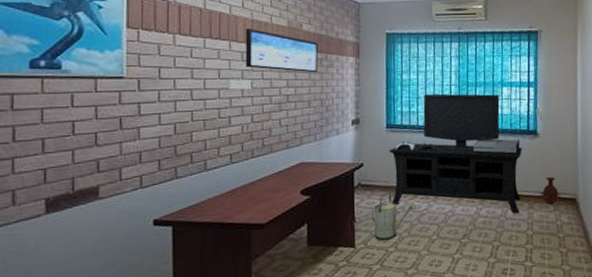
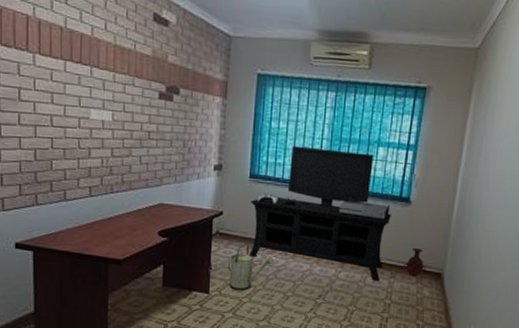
wall art: present [245,29,318,73] -> none [106,54,183,111]

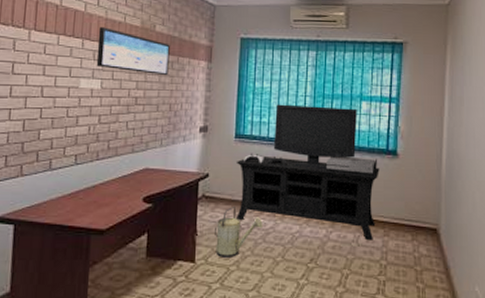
wall art: none [106,54,183,111] -> present [96,27,170,76]
vase: present [404,248,426,277] -> none [397,203,421,234]

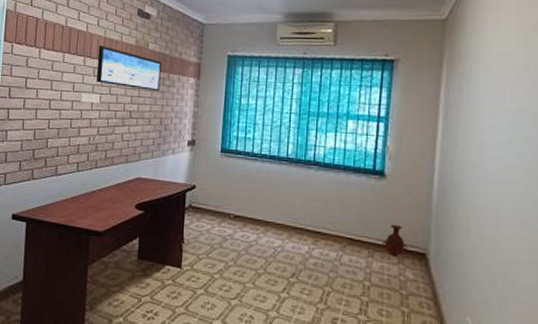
watering can: present [213,207,263,259] -> none [199,218,246,267]
media console: present [235,104,380,241] -> none [219,121,365,261]
vase: none [397,203,421,234] -> present [382,225,408,256]

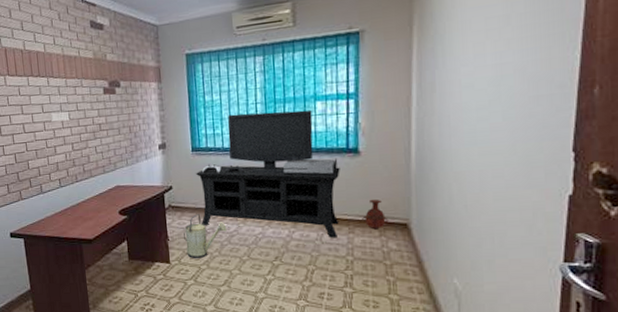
wall art: present [96,46,162,92] -> none [58,63,124,102]
watering can: none [199,218,246,267] -> present [183,214,227,259]
media console: none [219,121,365,261] -> present [195,109,340,238]

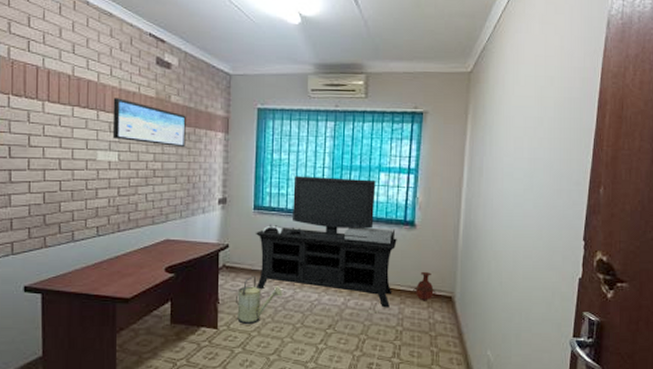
wall art: none [58,63,124,102] -> present [112,98,186,148]

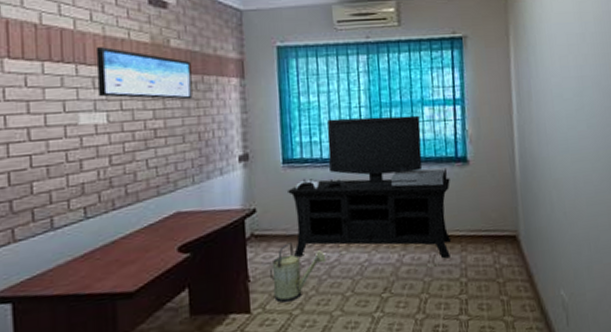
vase: present [413,272,436,301] -> none [474,211,499,245]

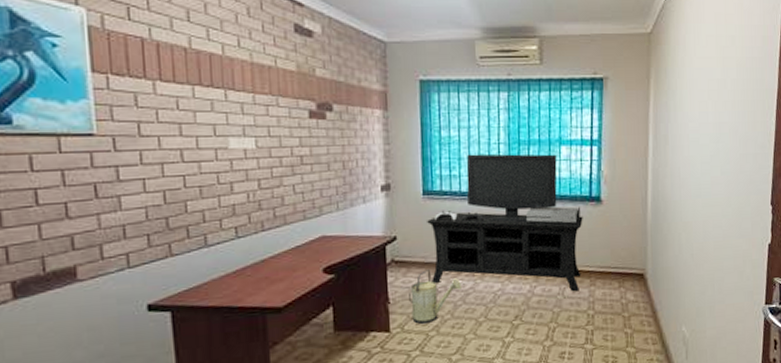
wall art: present [95,47,193,100] -> none [243,74,337,129]

